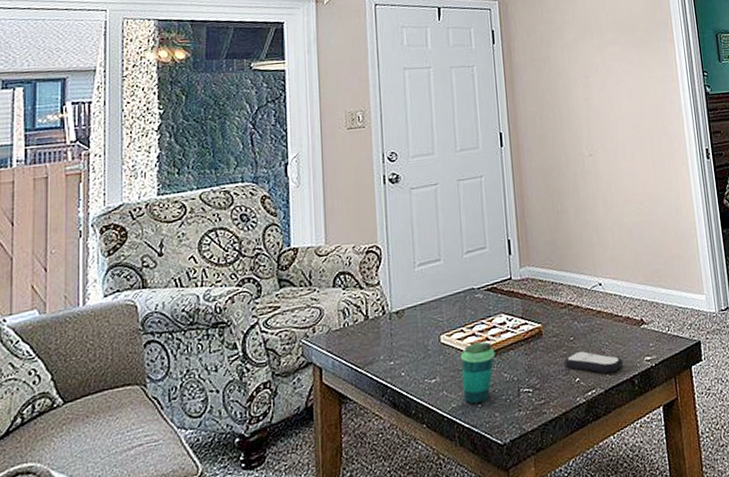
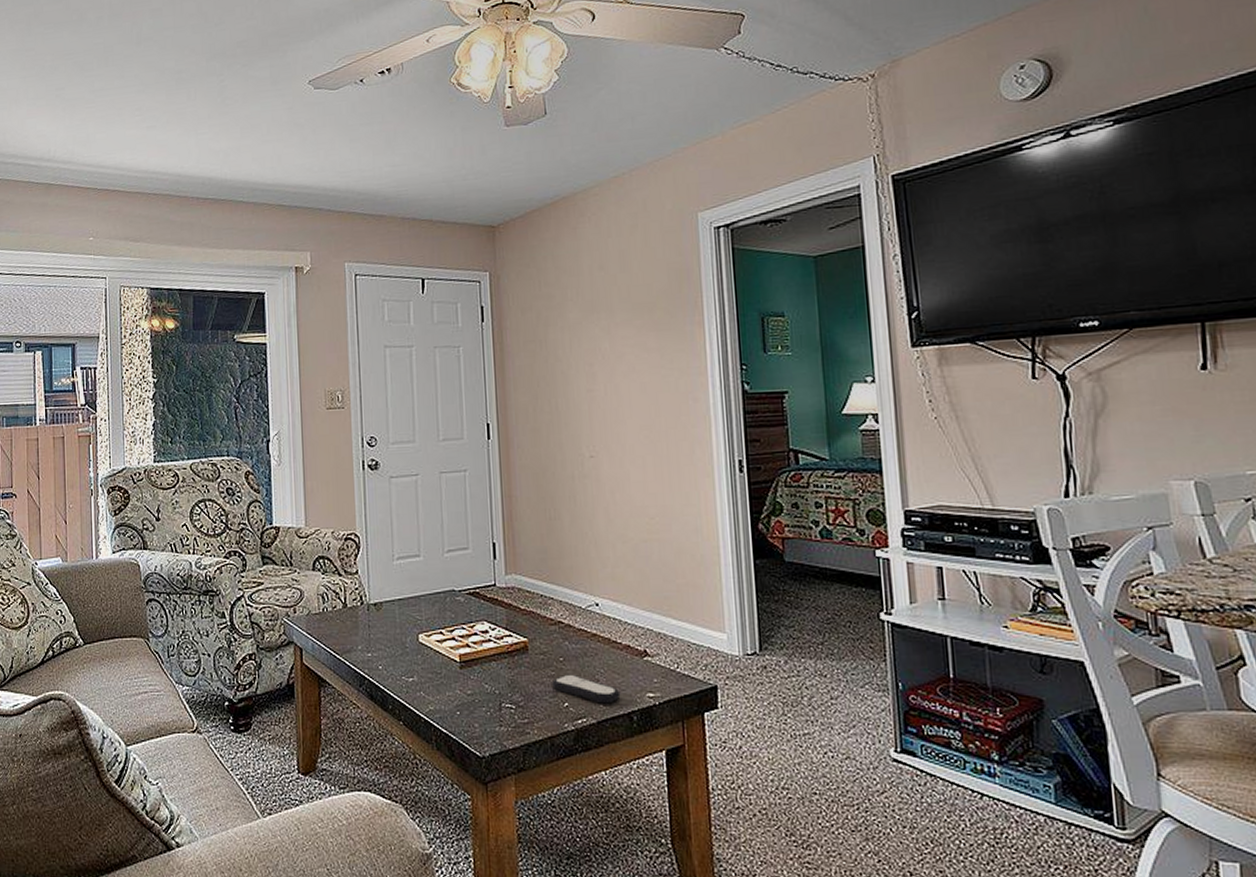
cup: present [460,341,496,405] -> none [439,648,476,711]

